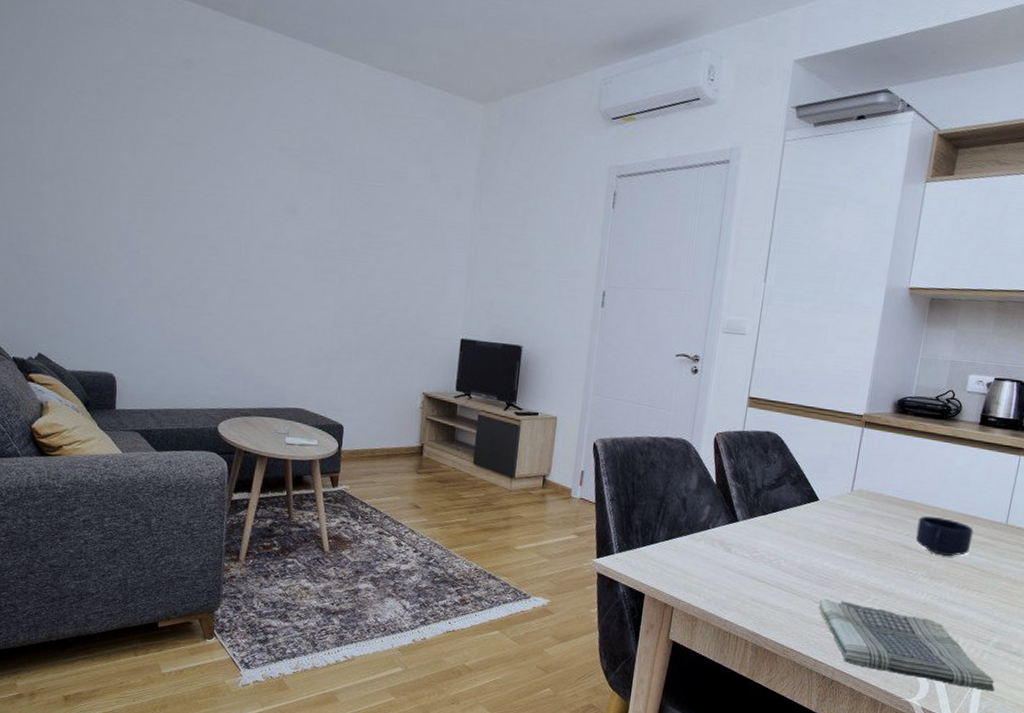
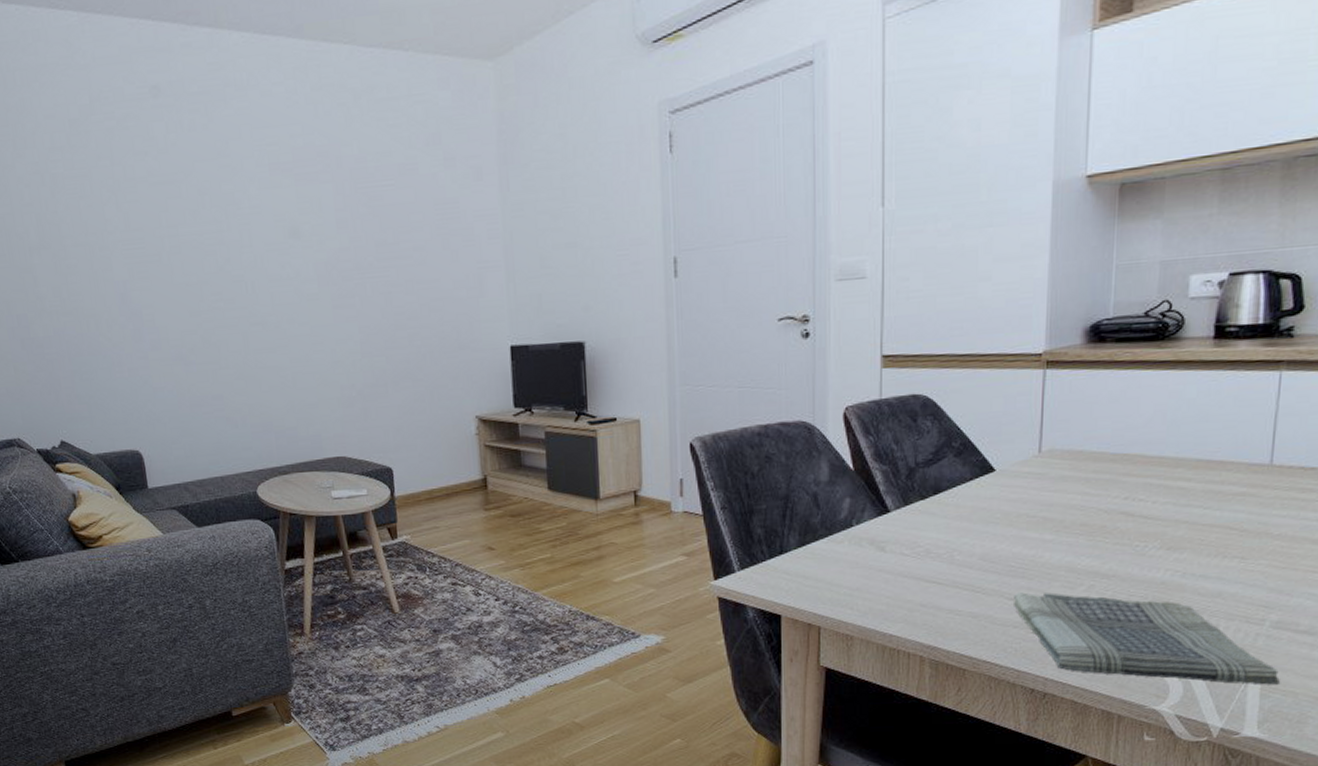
mug: present [915,516,974,557] -> none [1138,468,1223,519]

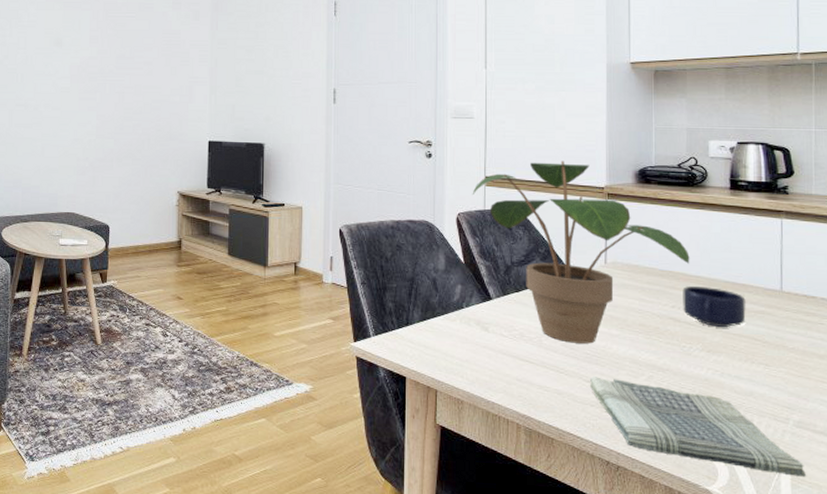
potted plant: none [864,323,1152,555] -> present [472,160,690,344]
mug: none [1138,468,1223,519] -> present [682,285,746,328]

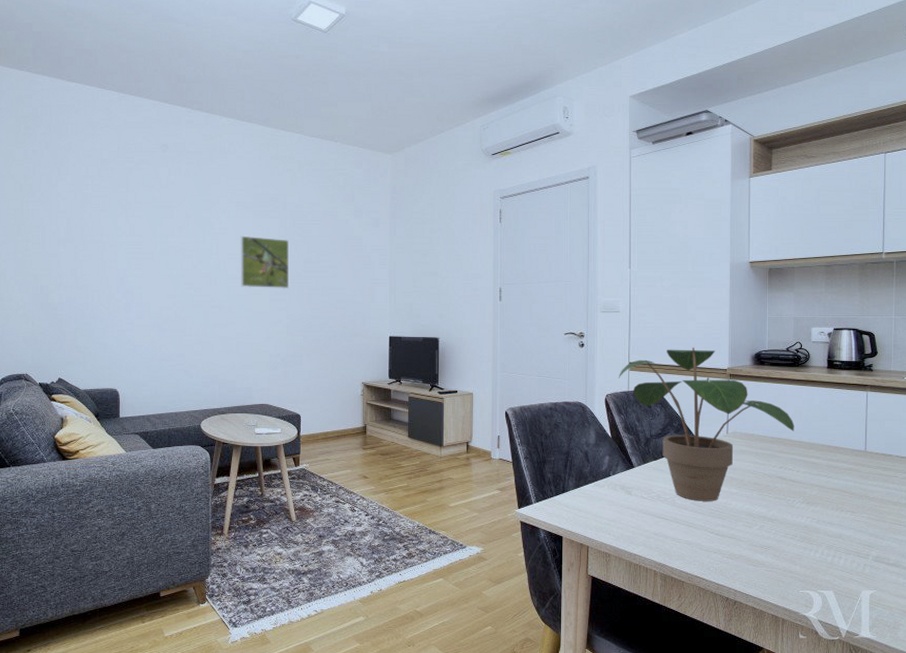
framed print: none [48,29,101,87] -> present [240,235,289,289]
dish towel: present [590,376,806,477] -> none [714,528,881,601]
mug: present [682,285,746,328] -> none [788,449,838,483]

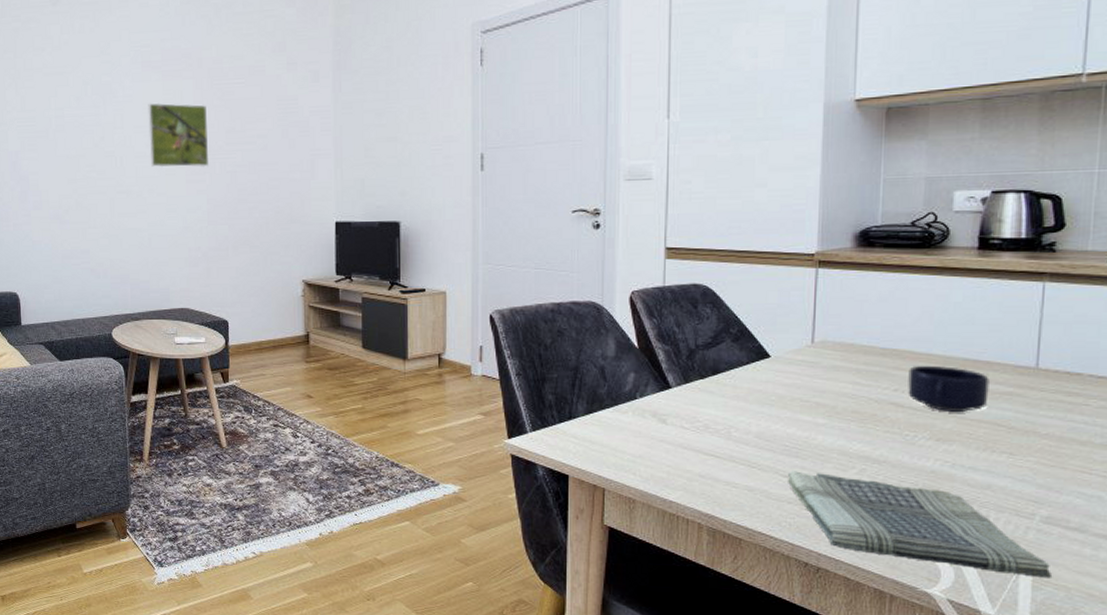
potted plant: present [618,347,795,501] -> none [649,224,920,435]
dish towel: none [714,528,881,601] -> present [788,471,1051,578]
mug: none [788,449,838,483] -> present [908,365,989,413]

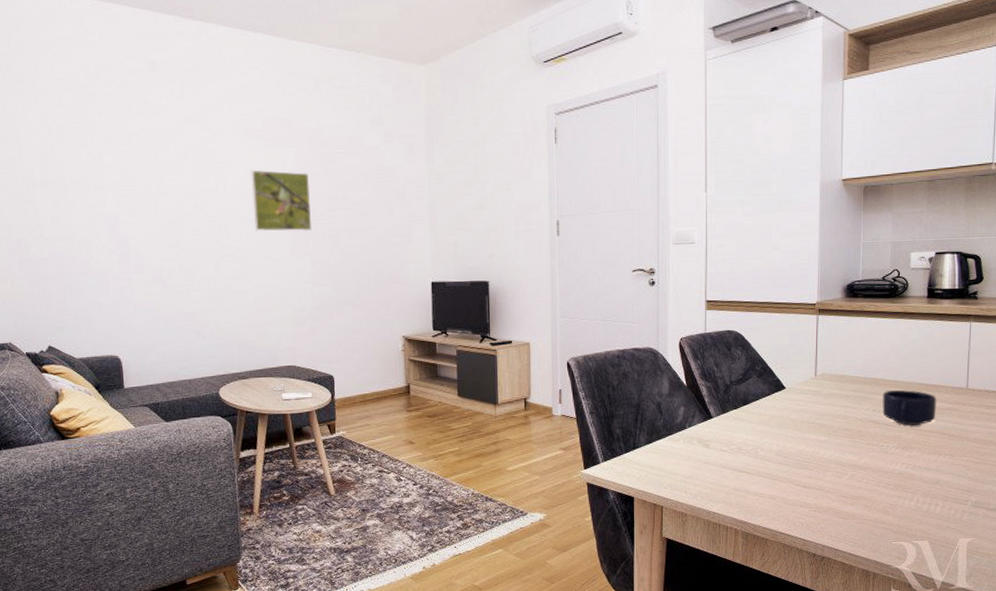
dish towel: present [788,471,1051,578] -> none [800,480,979,549]

